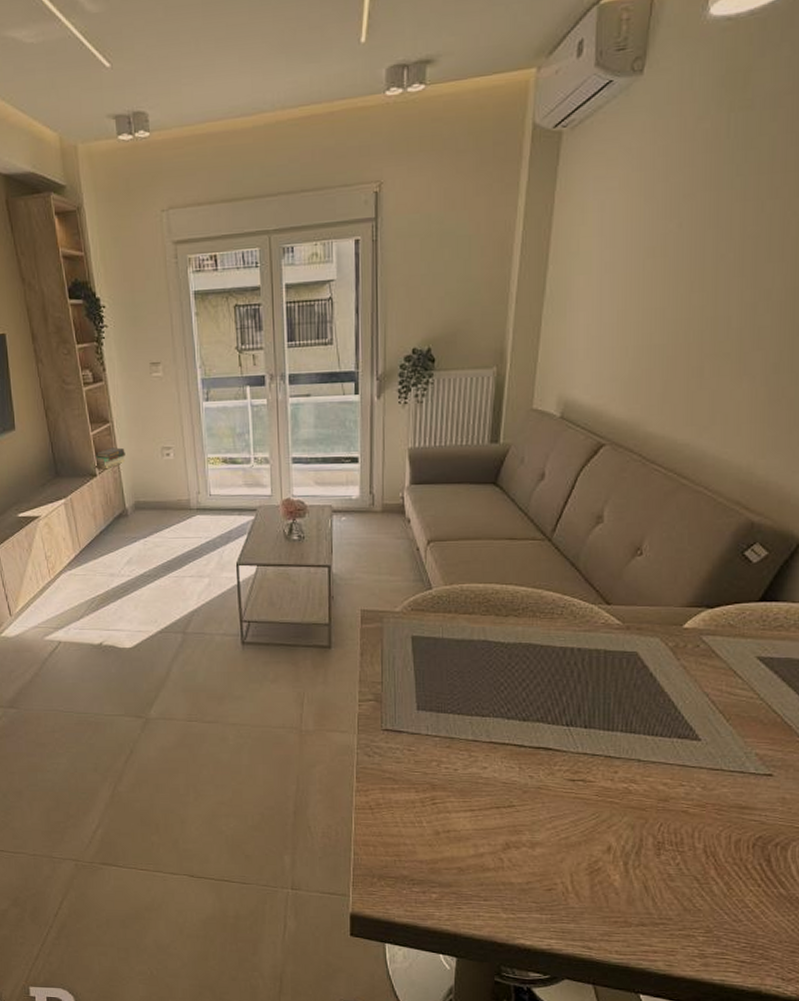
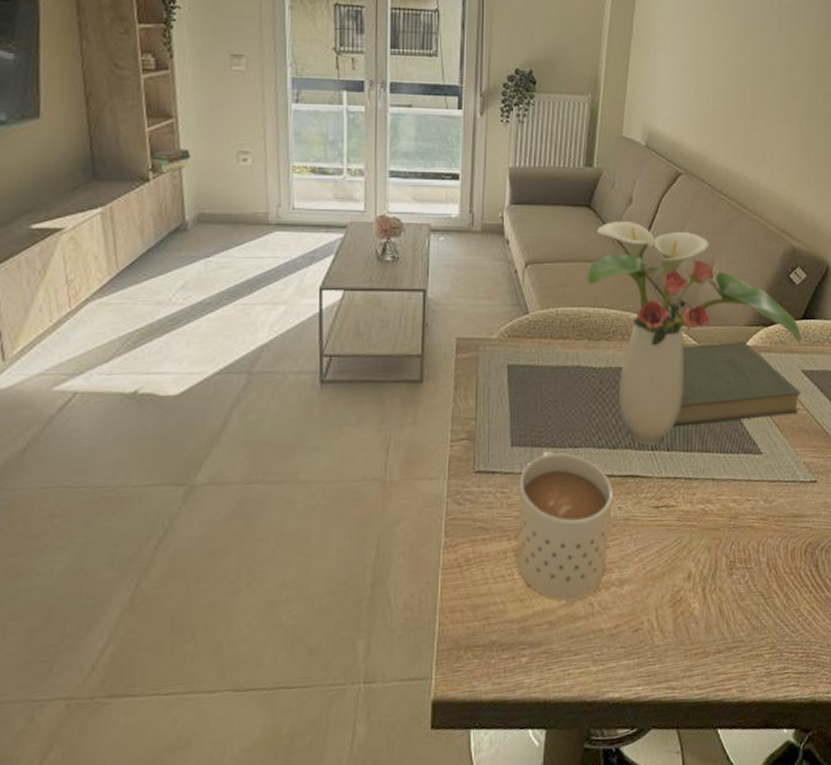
mug: none [424,717,524,853] -> present [516,451,614,601]
flower arrangement: none [493,497,758,722] -> present [587,220,801,446]
book: none [592,623,756,706] -> present [673,341,802,427]

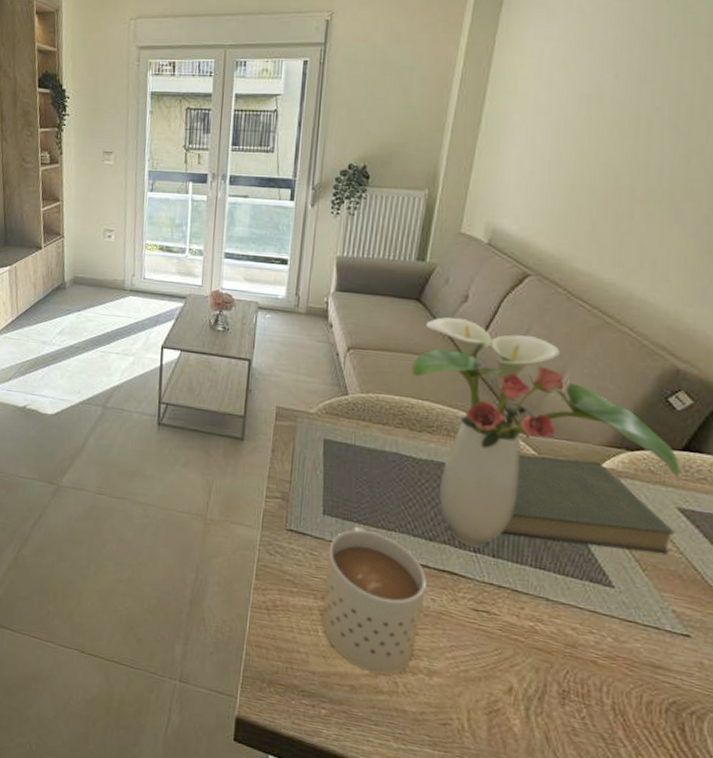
books: present [146,148,191,174] -> none [39,224,71,244]

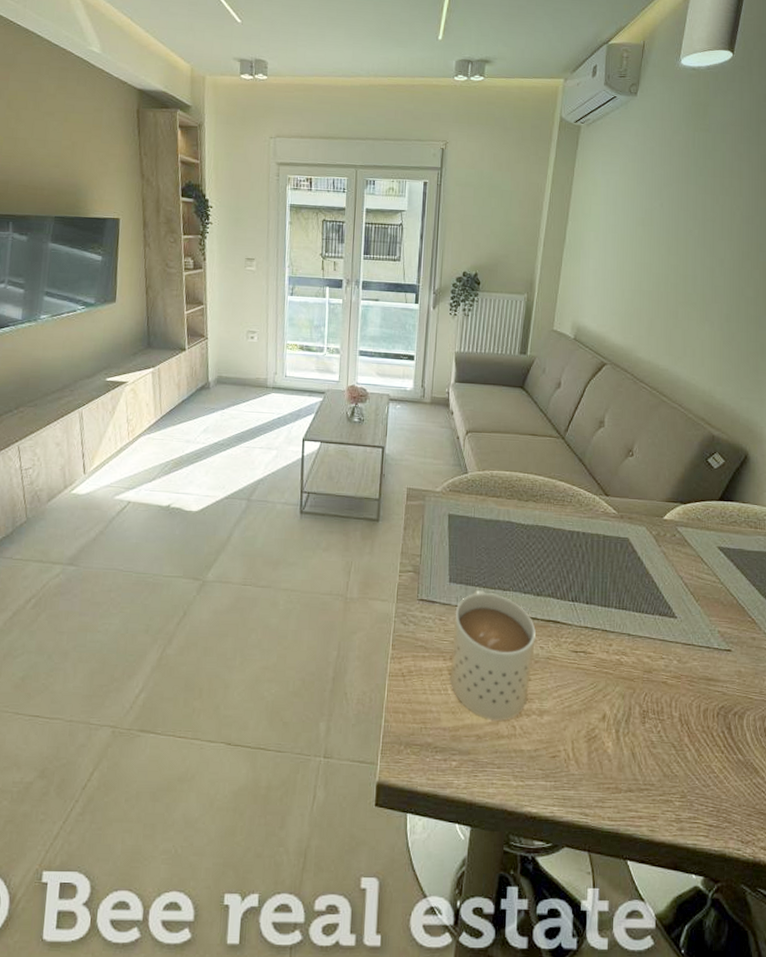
flower arrangement: present [411,316,680,548] -> none [518,401,718,598]
book: present [501,454,675,554] -> none [593,514,717,585]

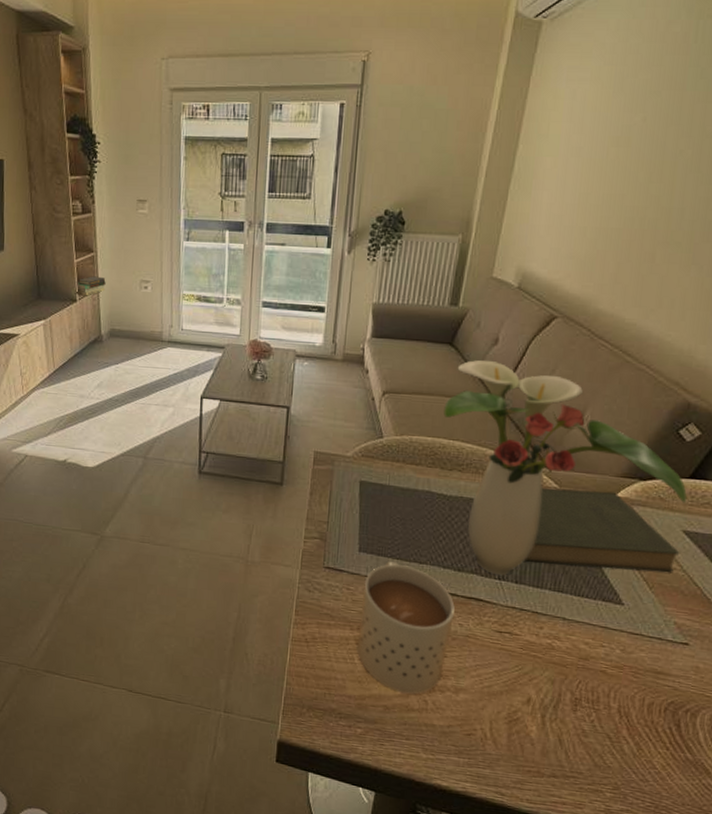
books: none [183,327,215,346] -> present [74,276,106,296]
flower arrangement: none [518,401,718,598] -> present [443,359,687,576]
book: none [593,514,717,585] -> present [524,487,680,572]

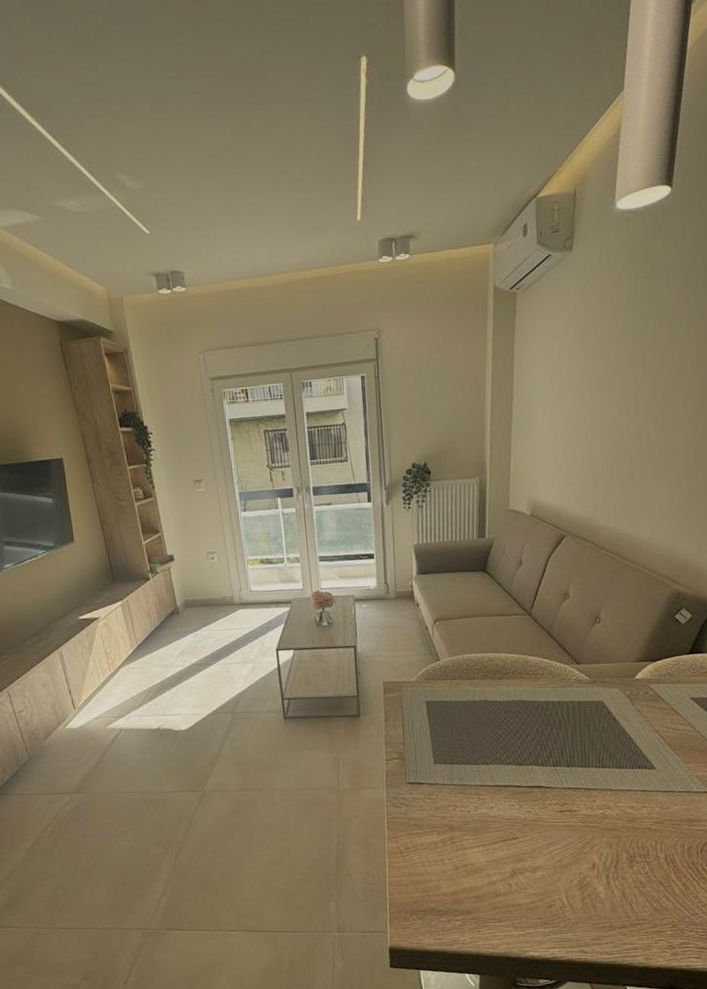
mug: present [358,561,455,694] -> none [442,767,523,881]
flower arrangement: present [443,359,687,576] -> none [487,580,689,763]
book: present [524,487,680,572] -> none [571,675,692,748]

